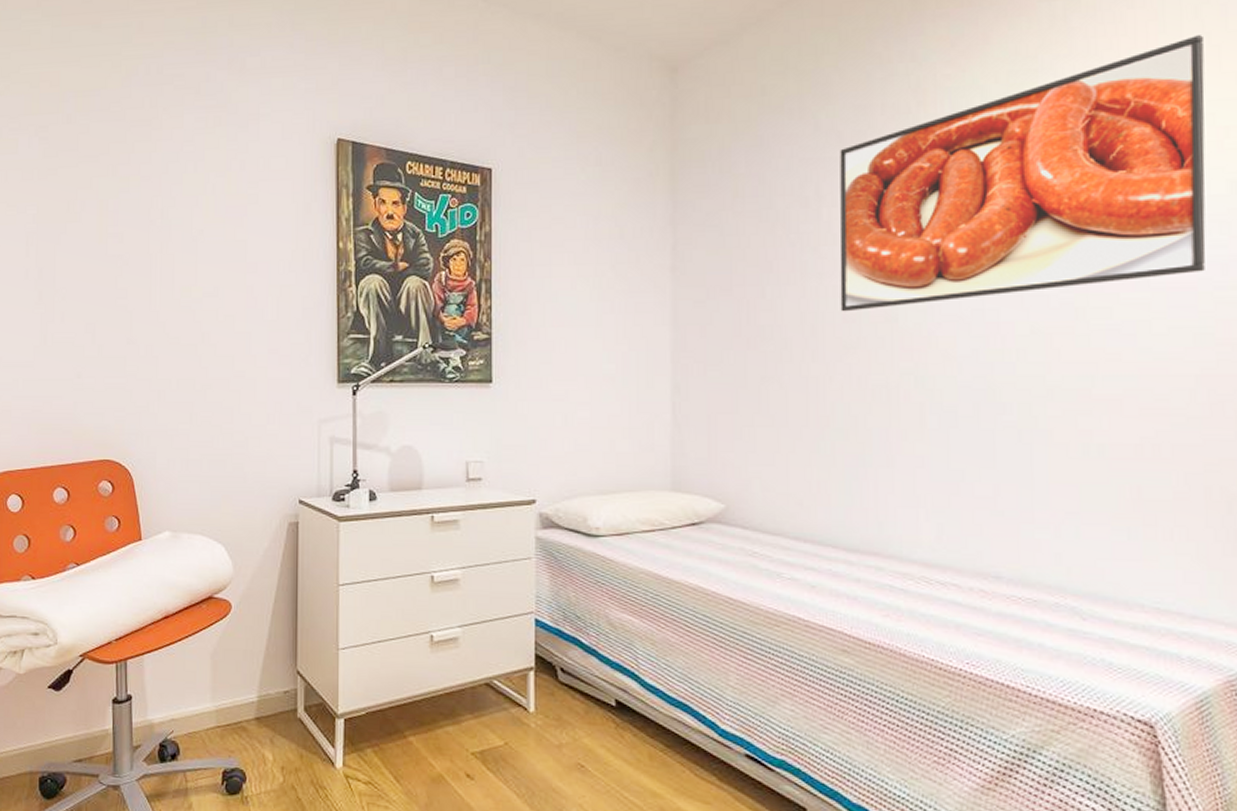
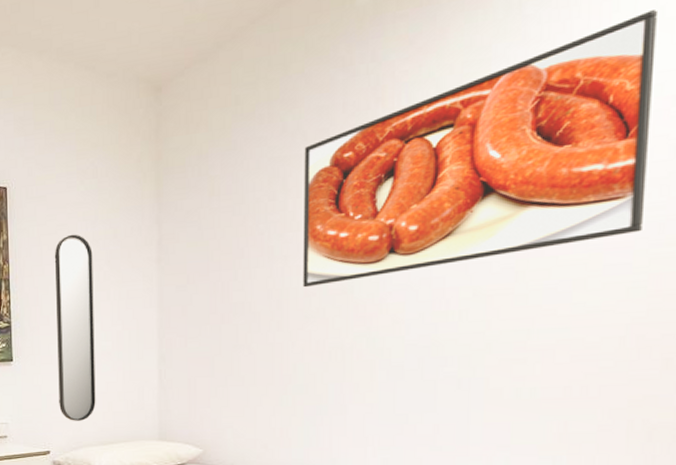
home mirror: none [547,230,595,462] -> present [54,234,96,421]

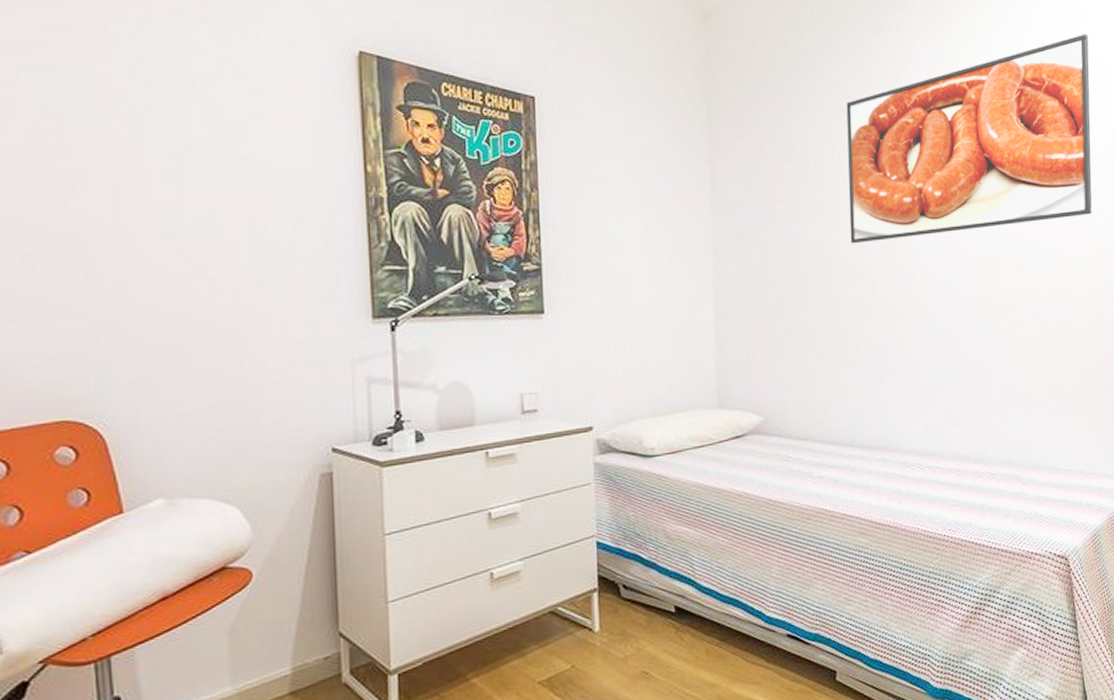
home mirror: present [54,234,96,421] -> none [594,163,647,388]

